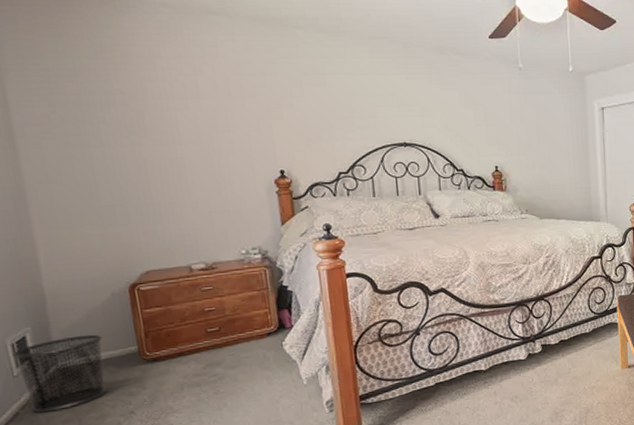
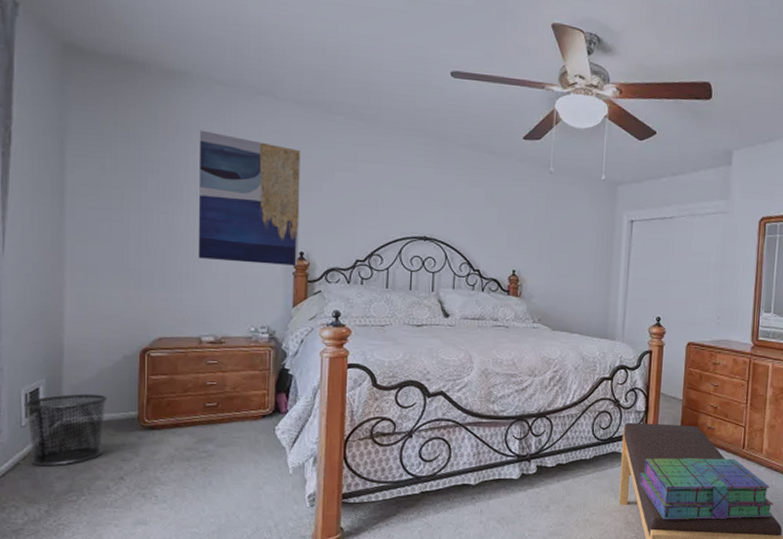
wall art: none [153,56,281,188] -> present [198,130,301,266]

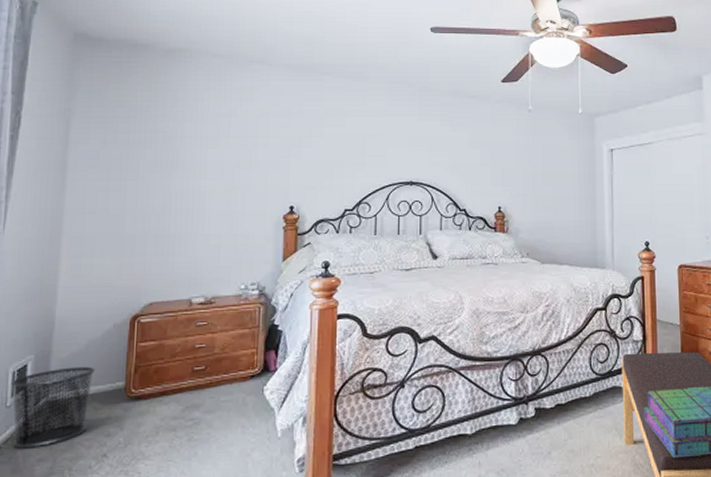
wall art: present [198,130,301,266] -> none [191,99,291,221]

